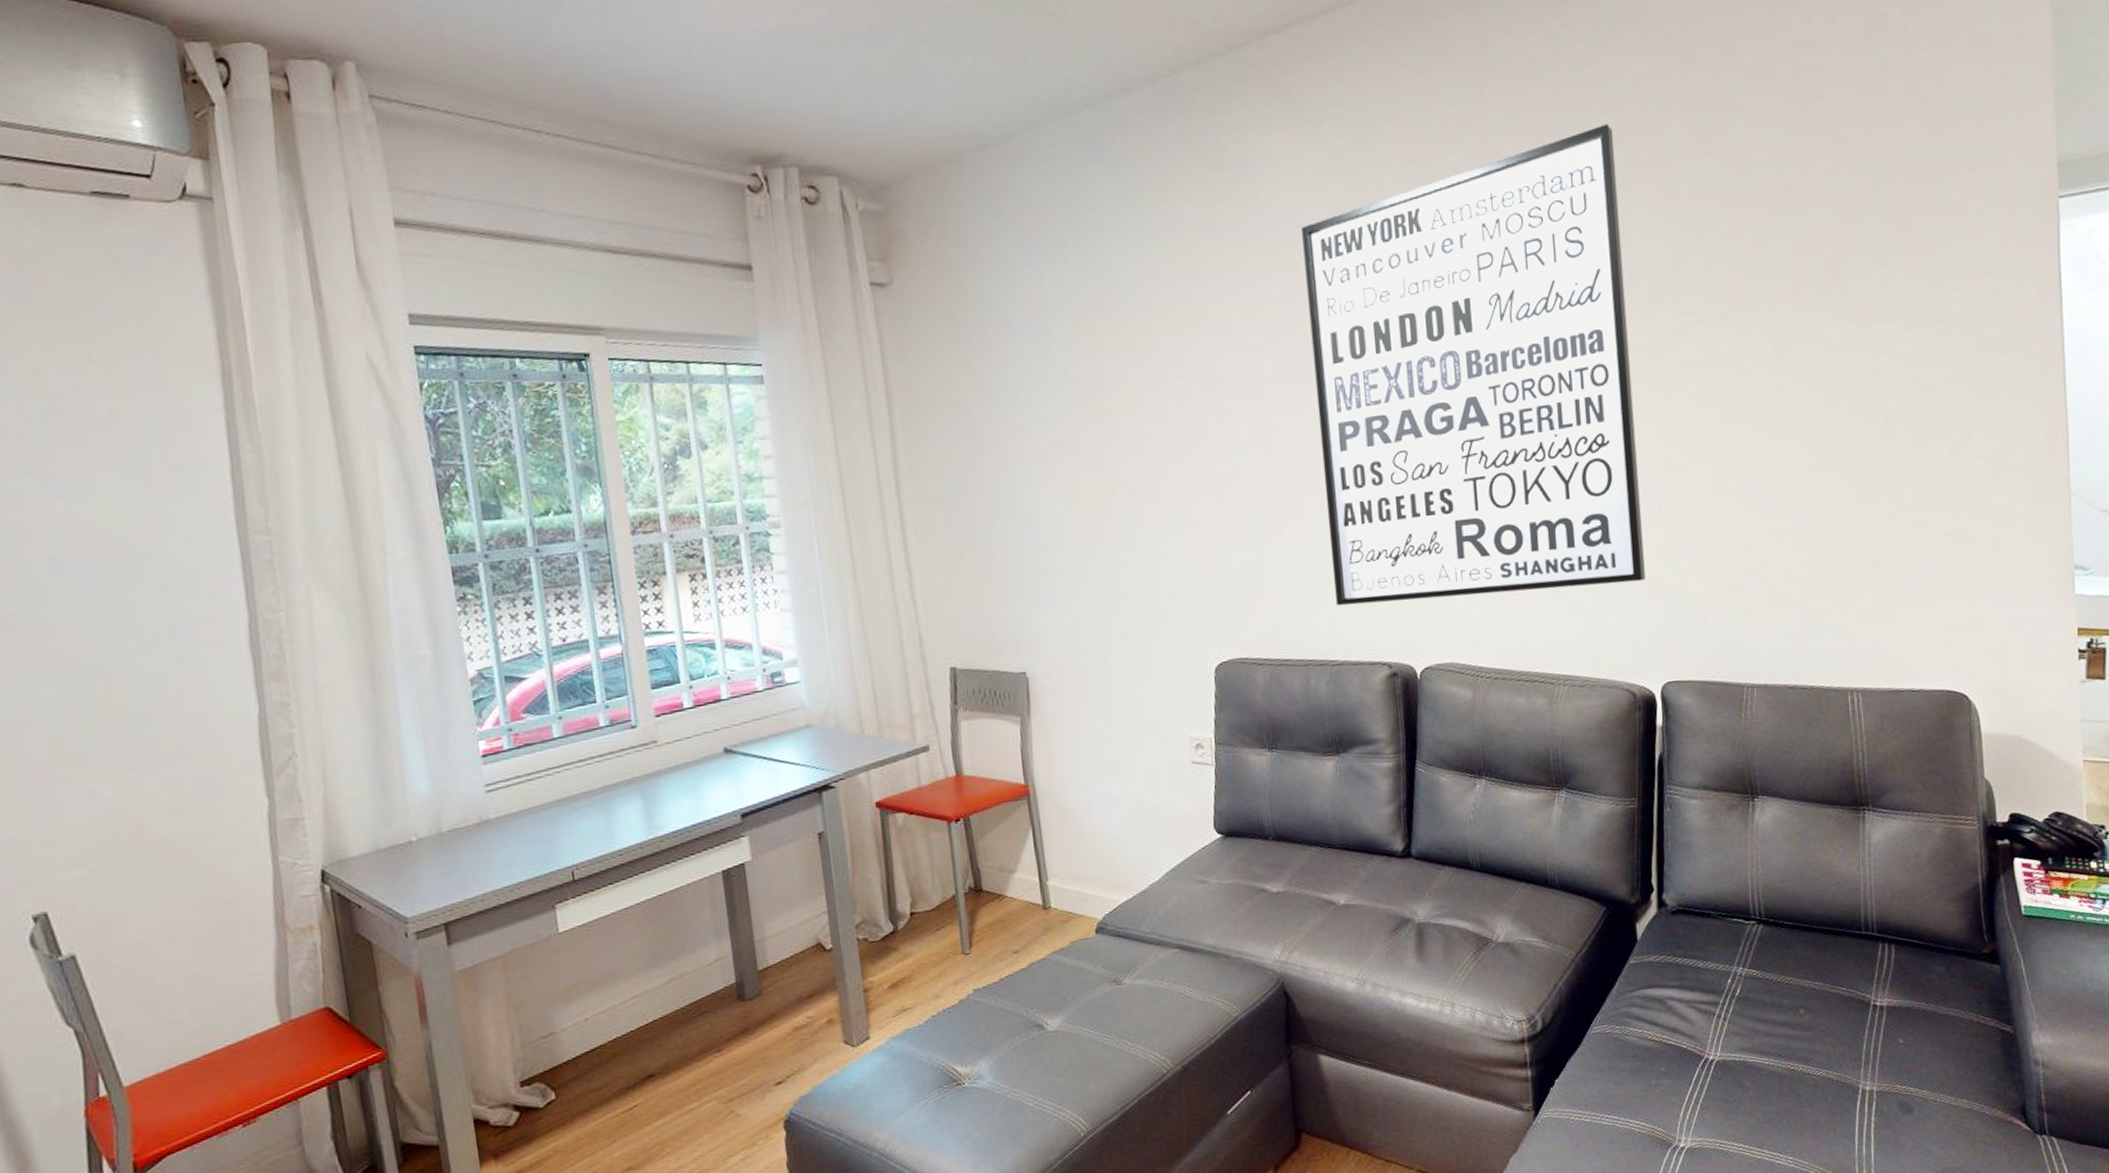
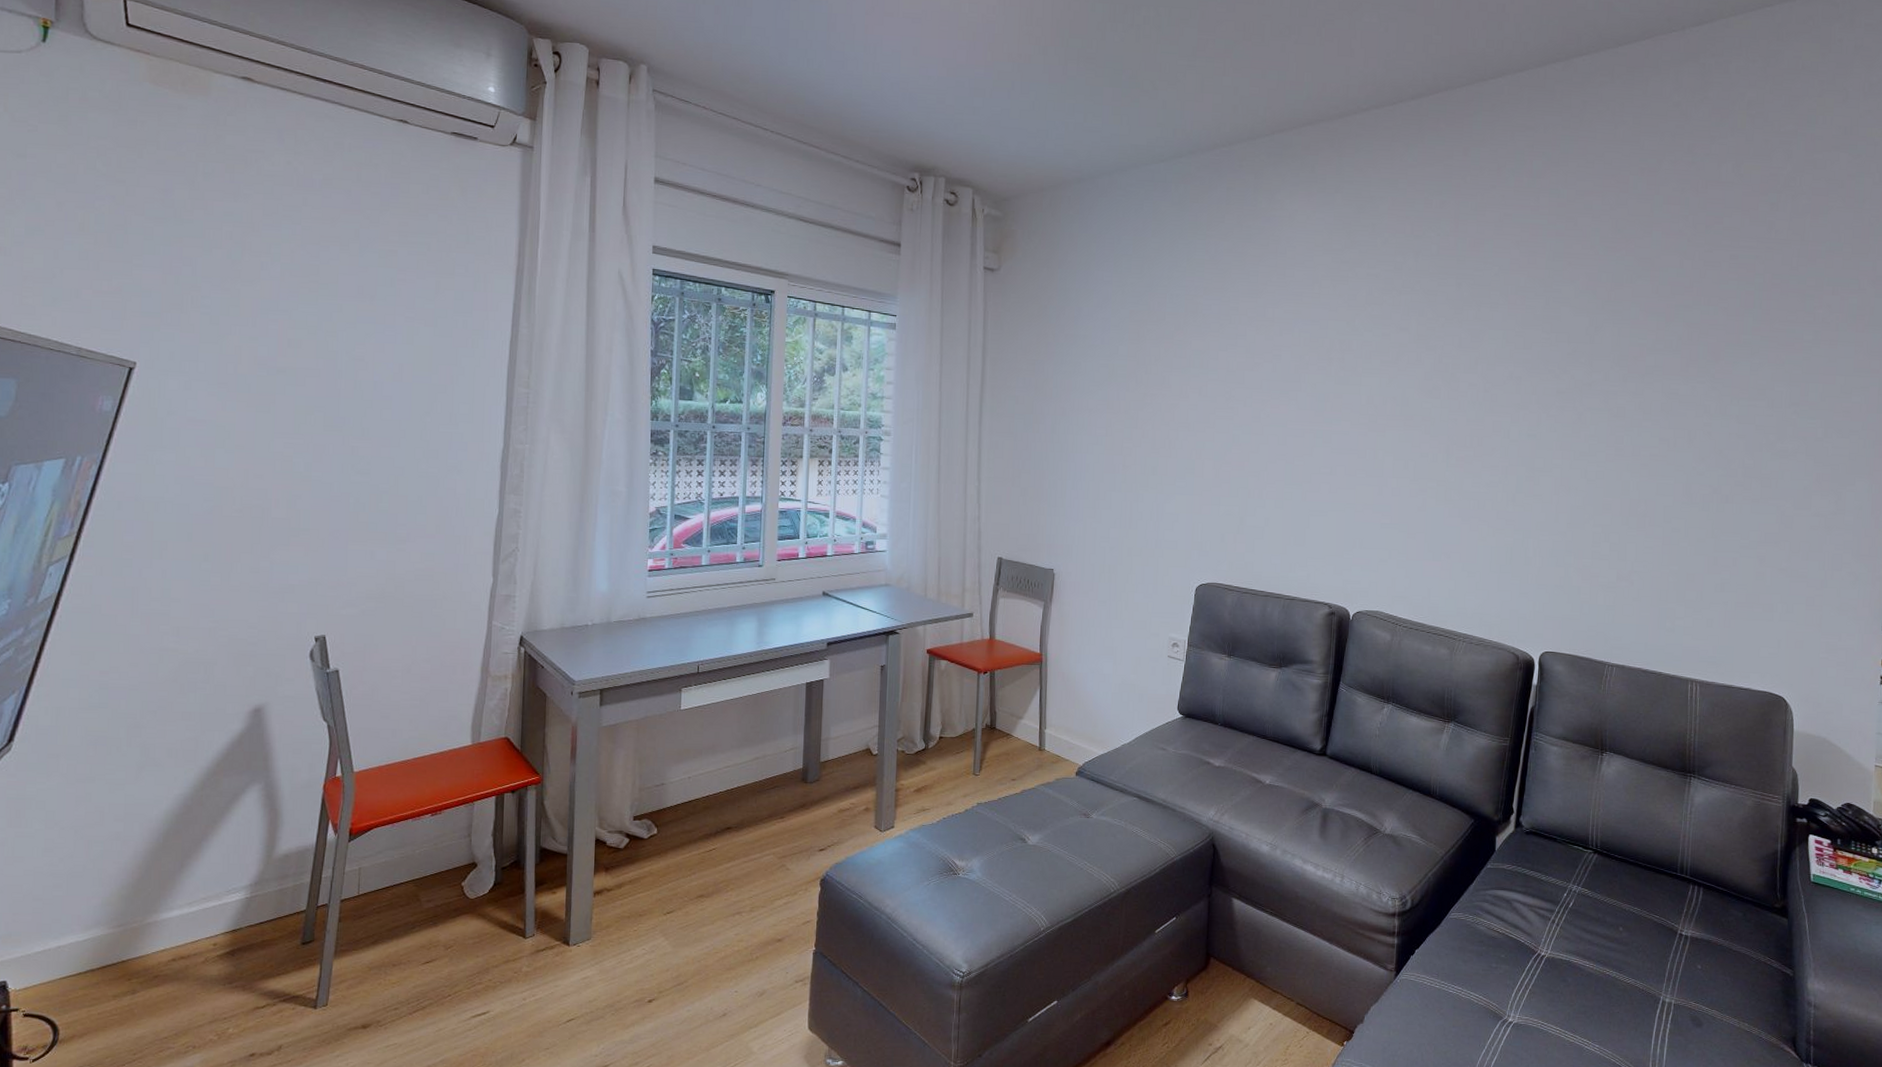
wall art: present [1301,124,1646,606] -> none [1296,222,1556,571]

